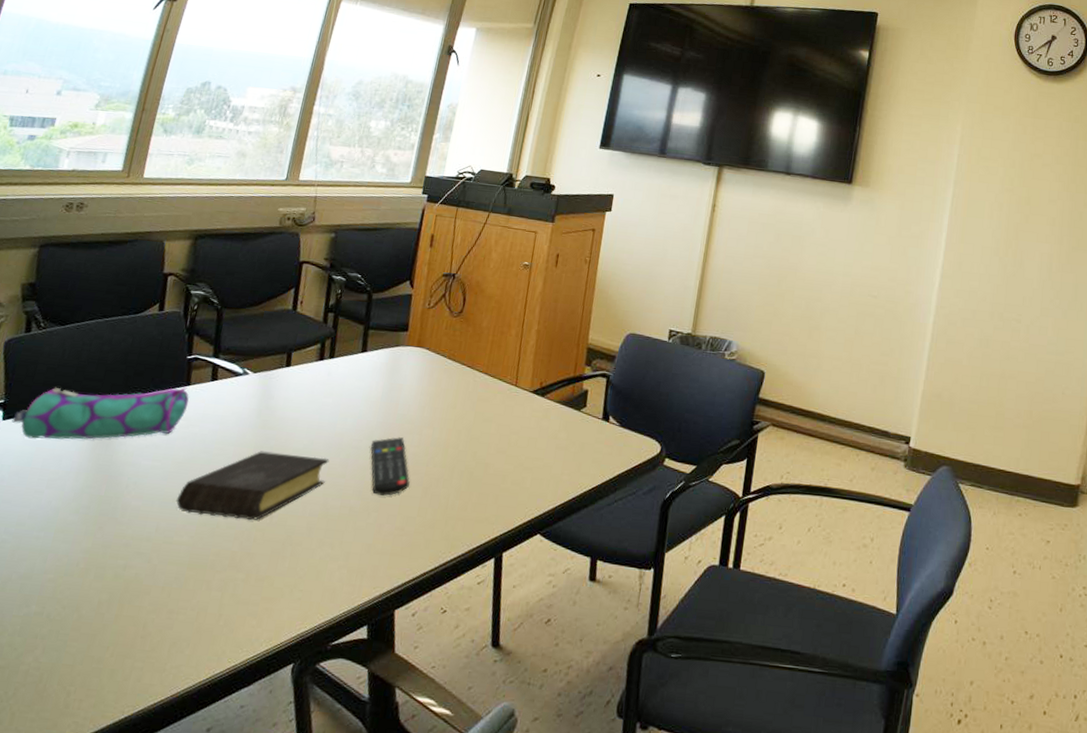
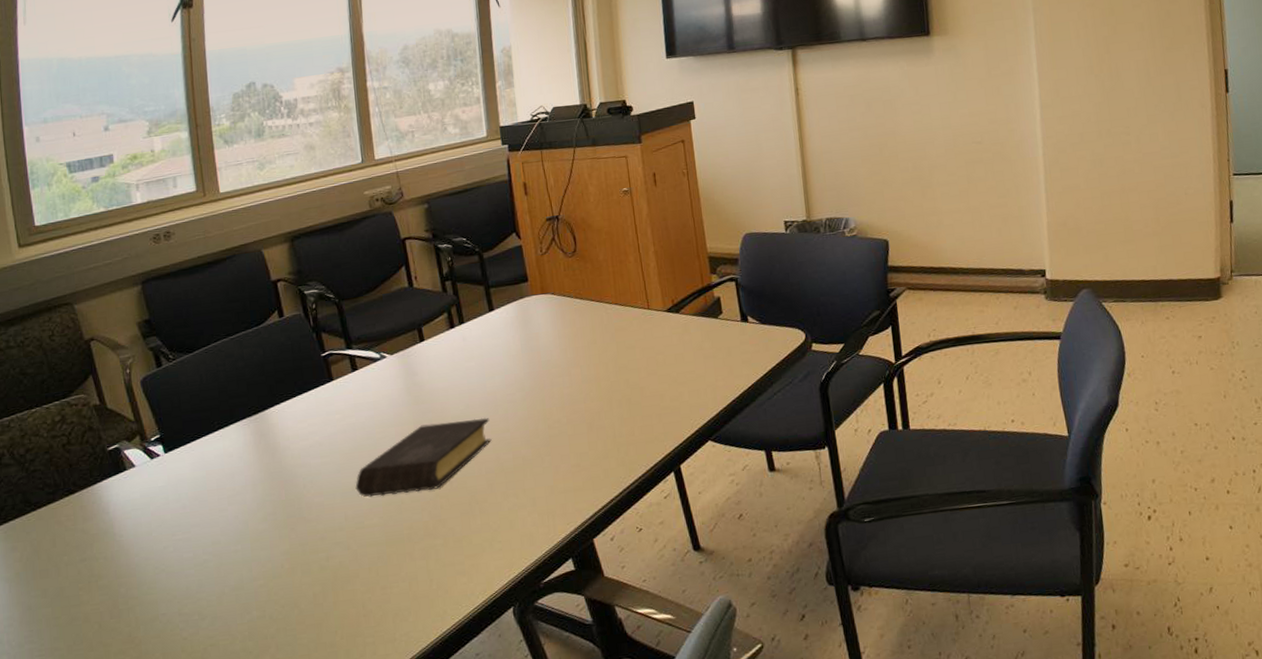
pencil case: present [11,386,189,440] -> none [173,382,338,465]
remote control: present [370,437,410,496] -> none [524,382,573,440]

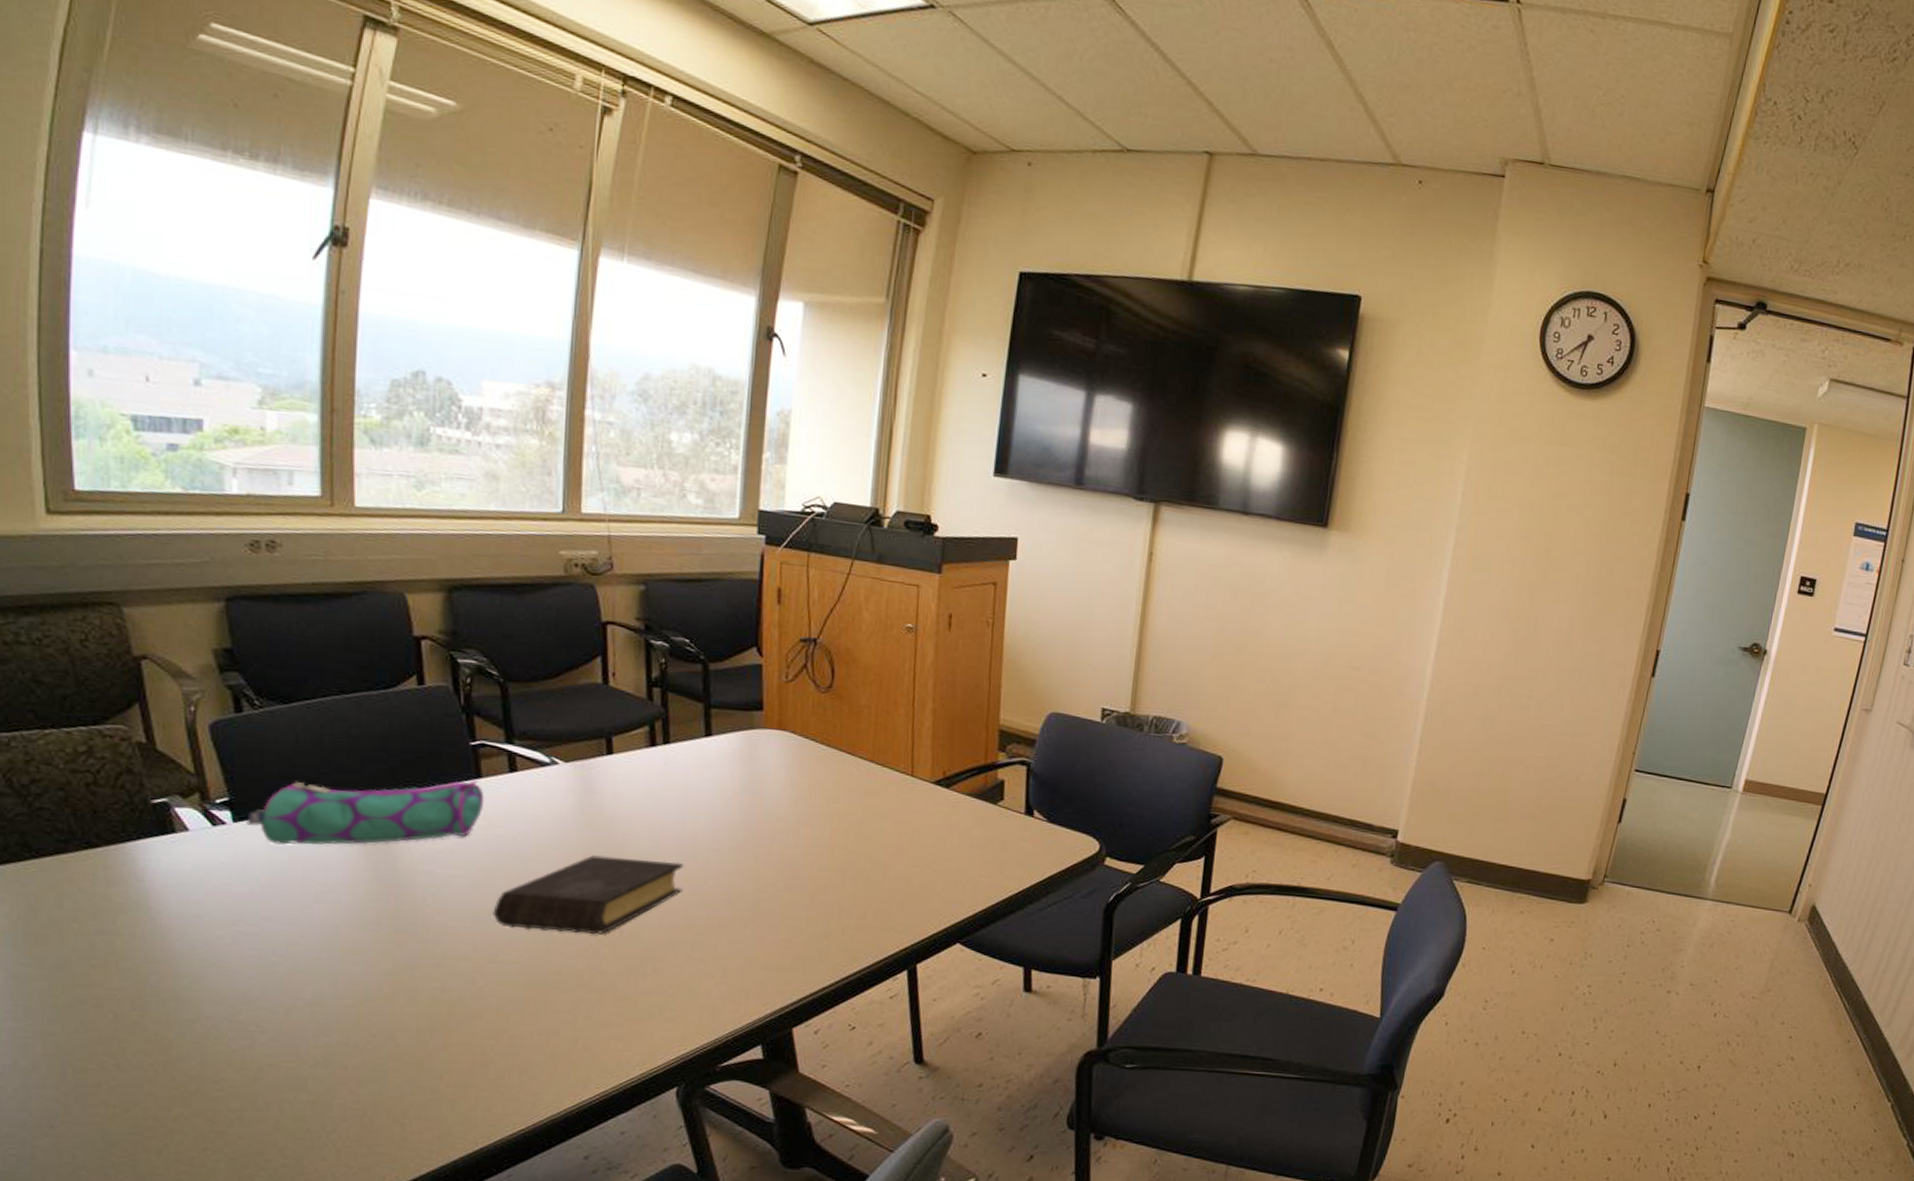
pencil case: none [173,382,338,465] -> present [246,779,485,845]

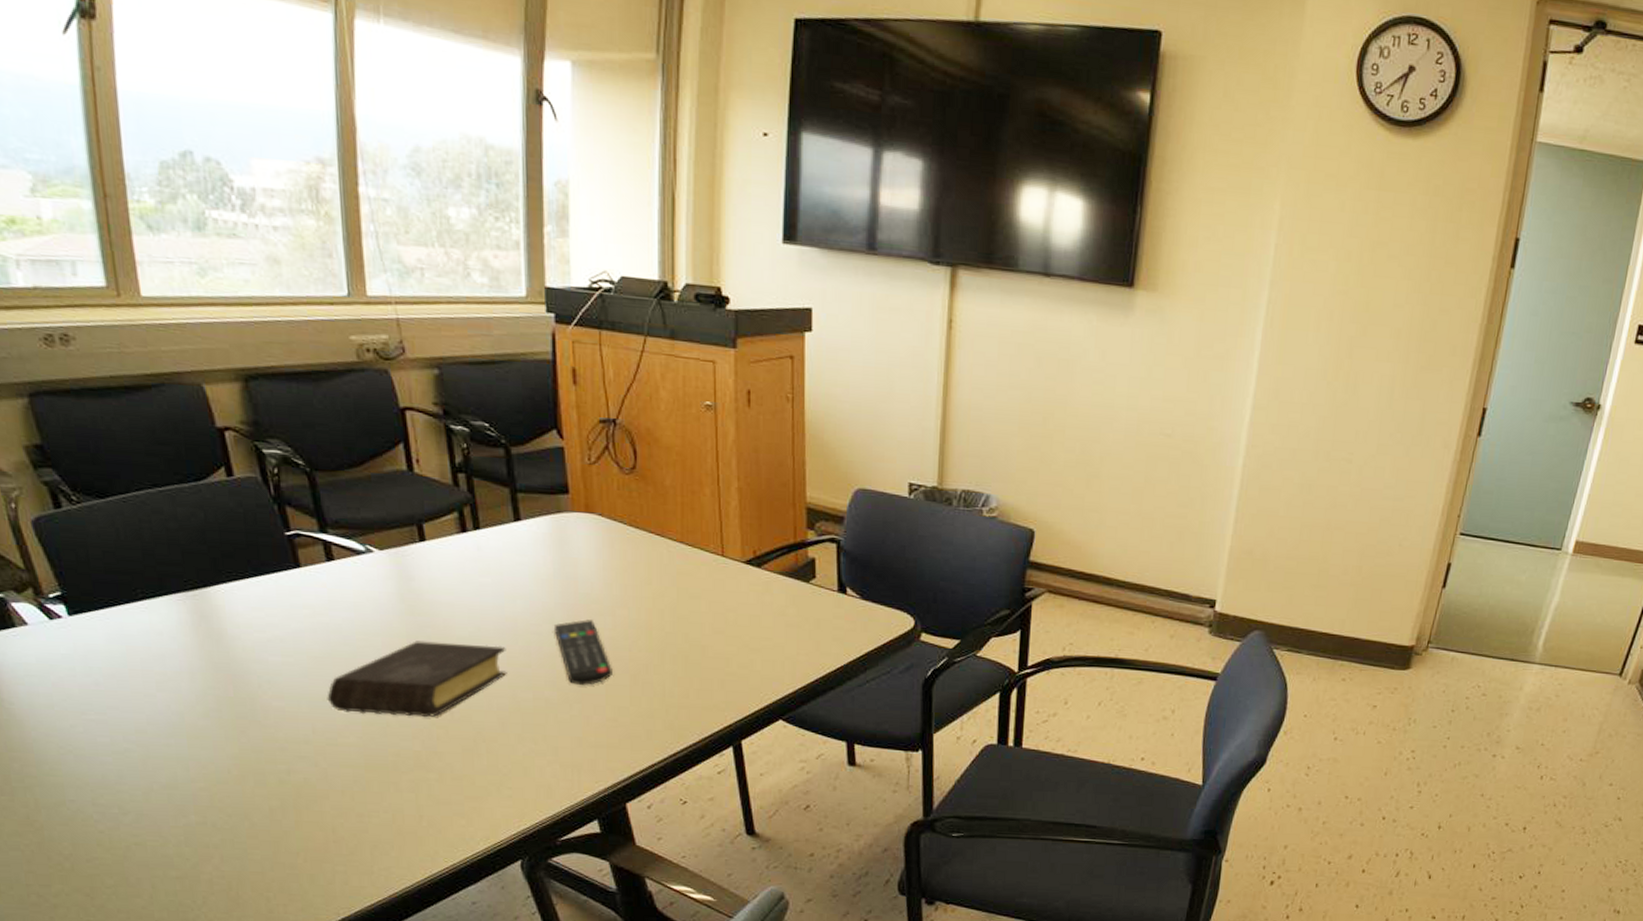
pencil case: present [246,779,485,845] -> none [81,568,307,637]
remote control: none [734,837,791,904] -> present [553,619,613,685]

